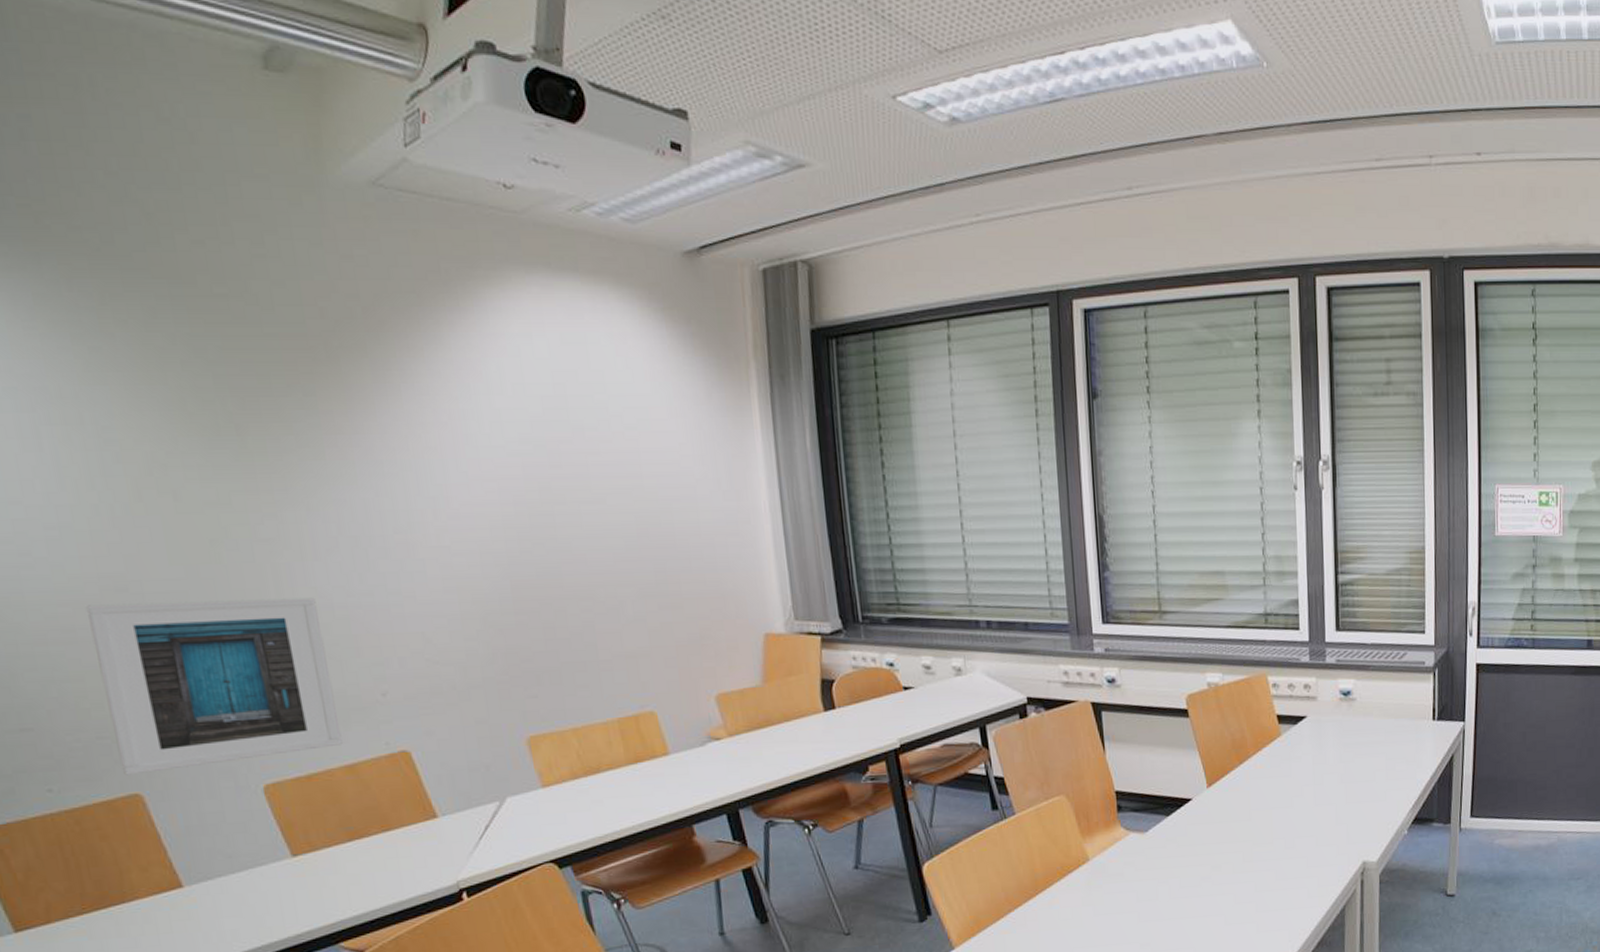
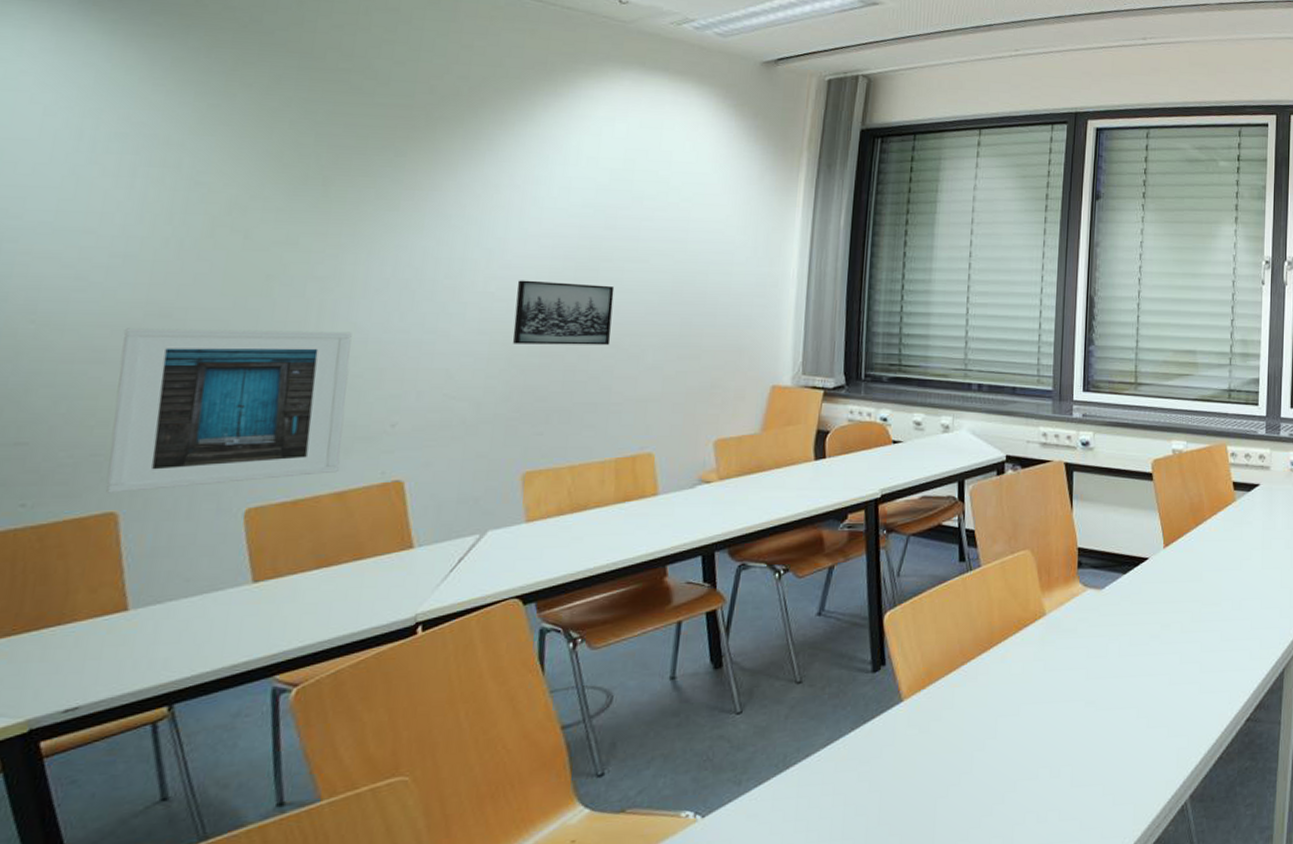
wall art: none [471,530,585,602] -> present [512,280,615,345]

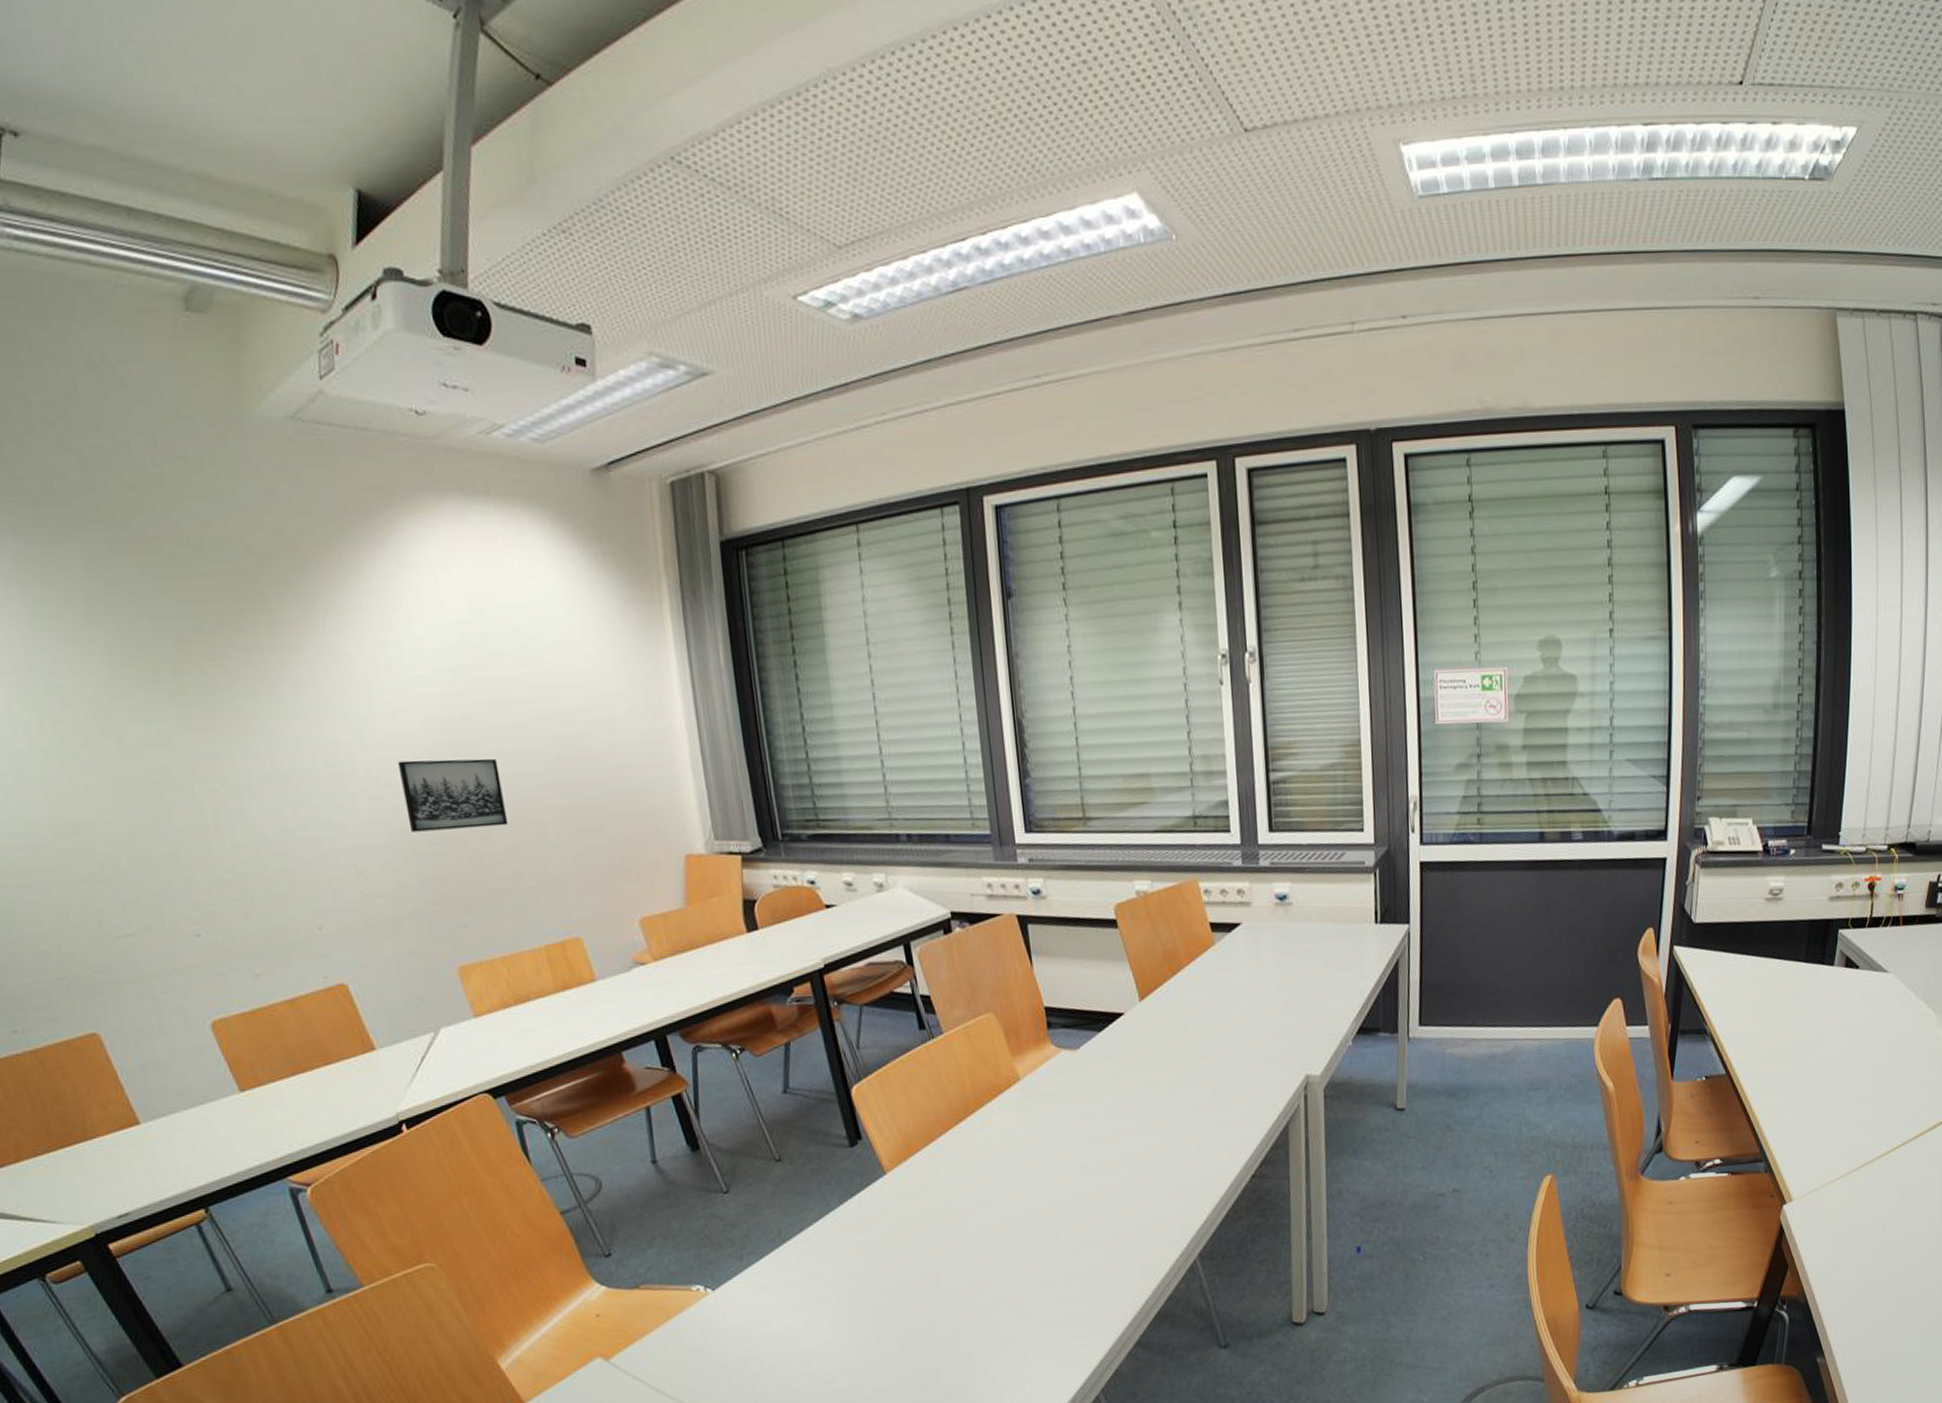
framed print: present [106,328,352,493] -> none [40,834,283,1015]

